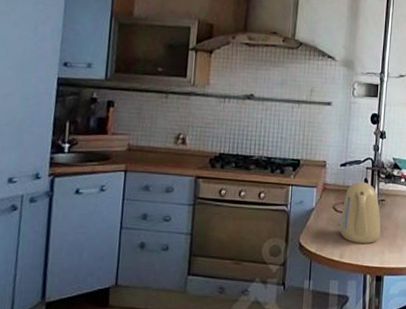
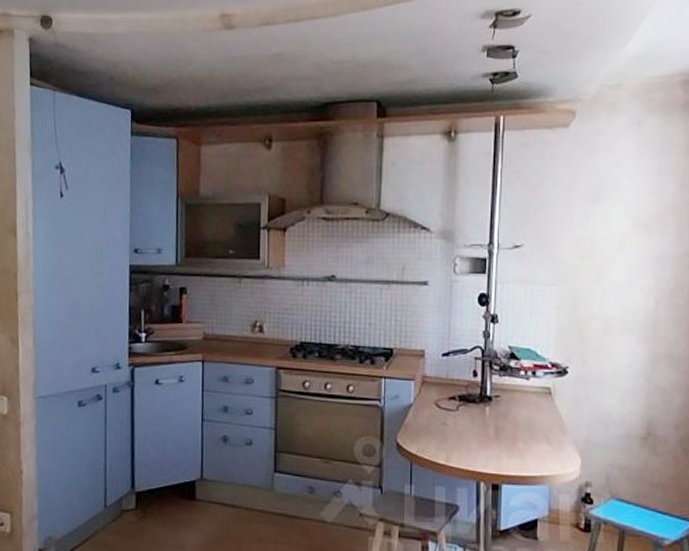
kettle: present [340,181,381,243] -> none [445,374,496,446]

